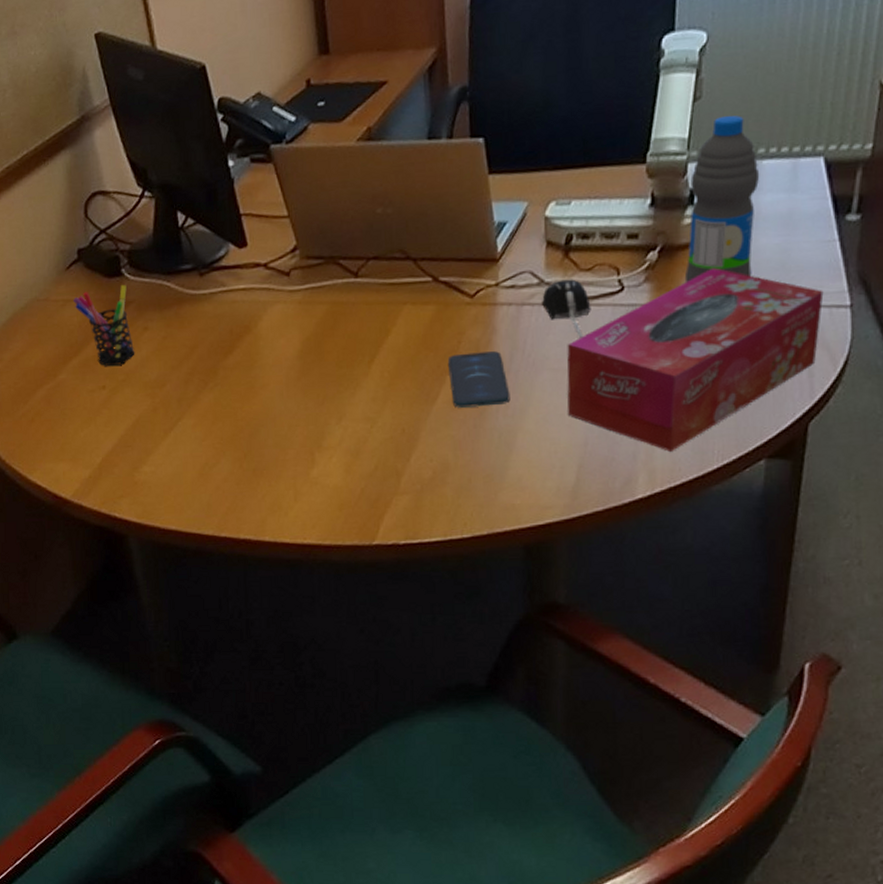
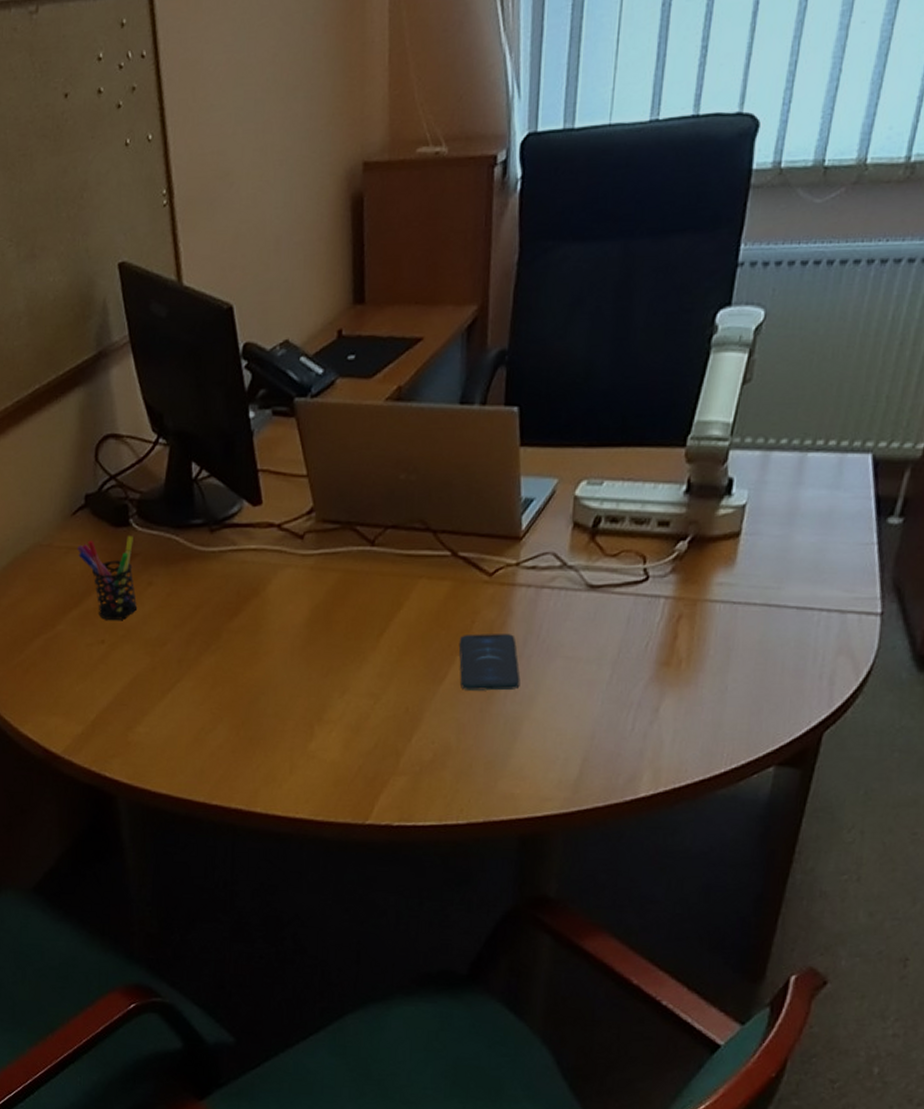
computer mouse: present [542,279,591,338] -> none [562,564,613,627]
tissue box: present [567,267,824,452] -> none [576,563,855,751]
water bottle: present [684,115,760,283] -> none [712,401,804,578]

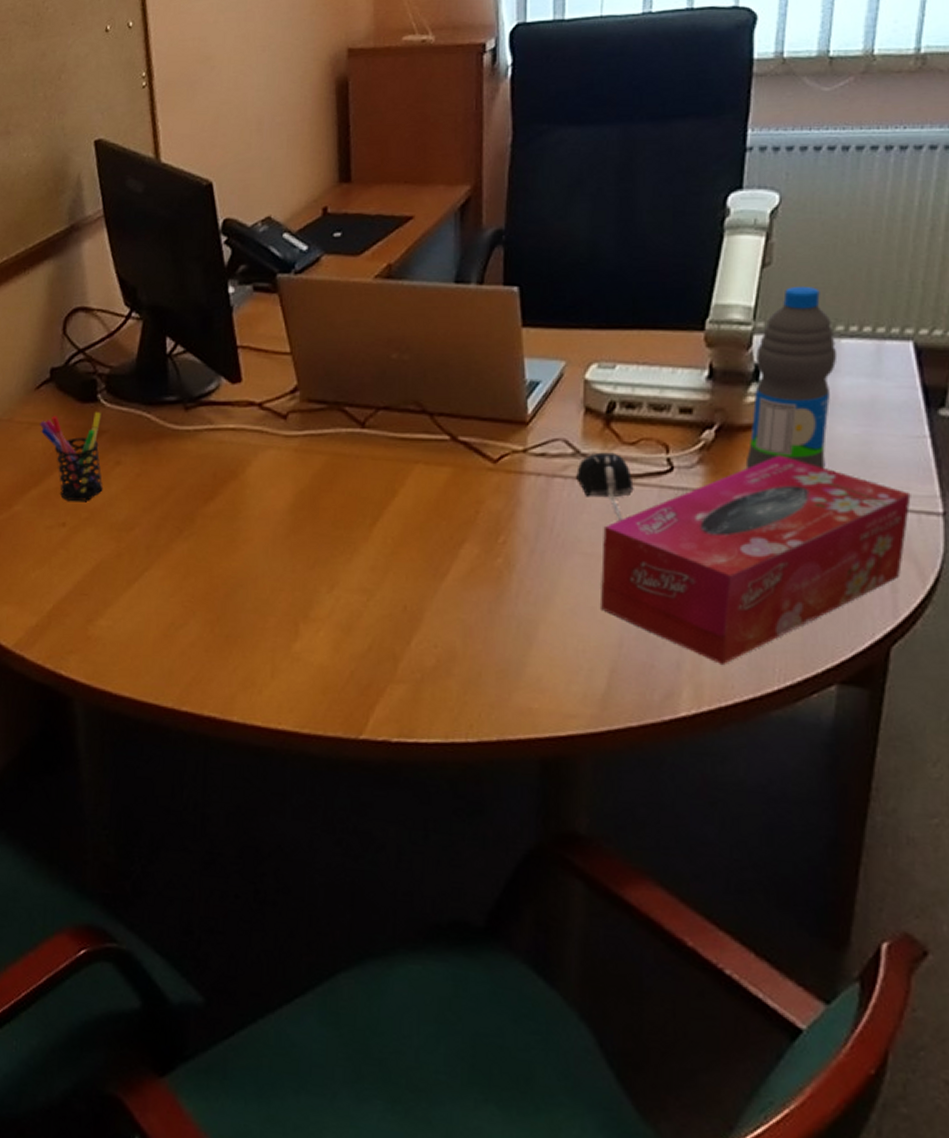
smartphone: present [459,634,521,691] -> none [463,525,534,589]
computer mouse: none [562,564,613,627] -> present [576,452,634,521]
tissue box: none [576,563,855,751] -> present [599,454,911,664]
water bottle: none [712,401,804,578] -> present [745,286,838,470]

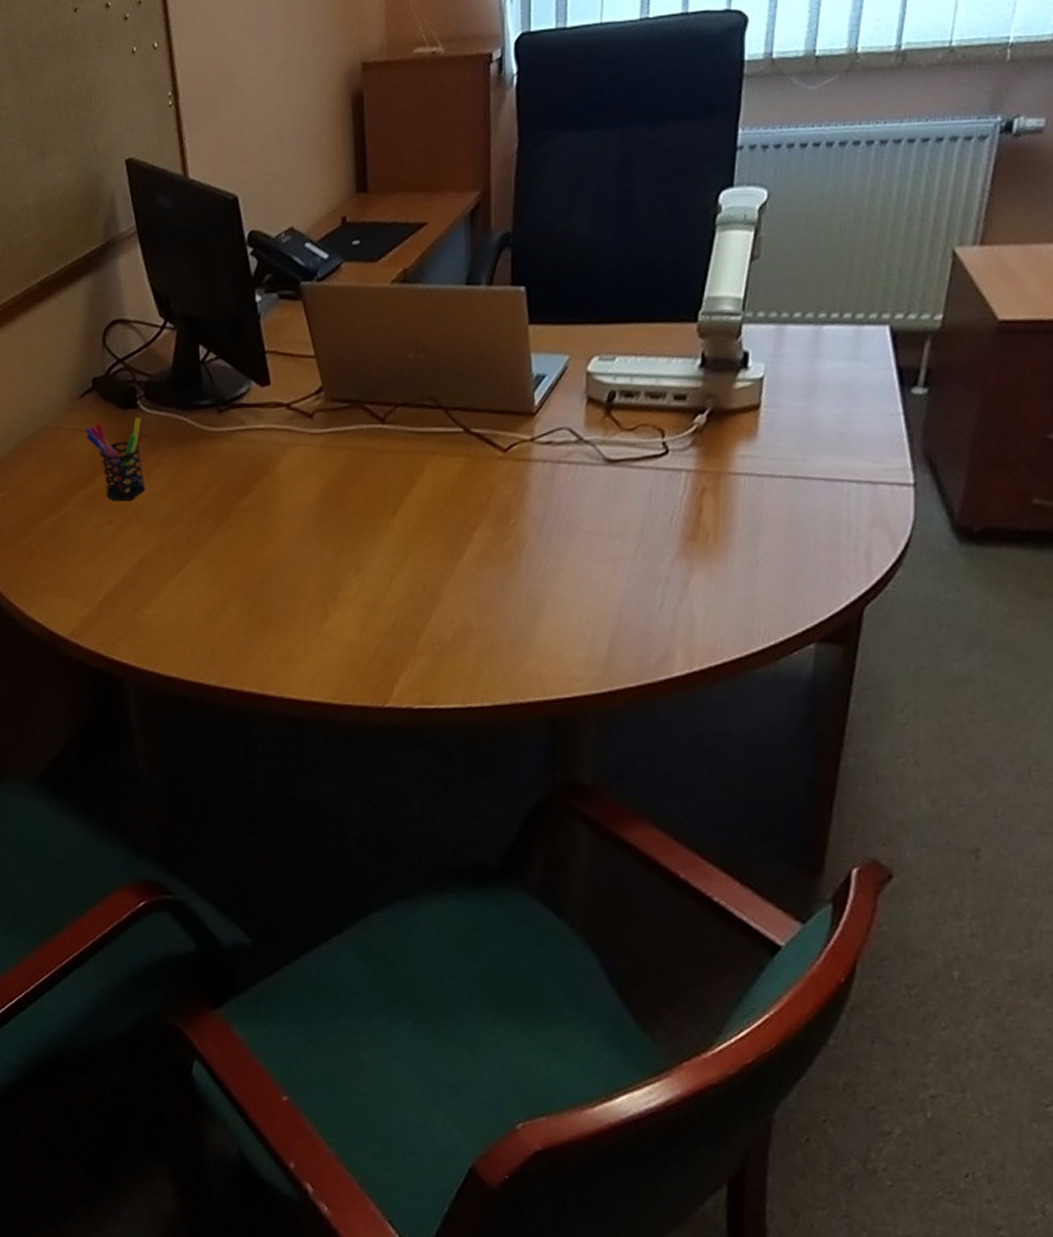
computer mouse: present [576,452,634,521] -> none [580,438,632,501]
tissue box: present [599,454,911,664] -> none [601,435,885,628]
water bottle: present [745,286,838,470] -> none [734,276,820,450]

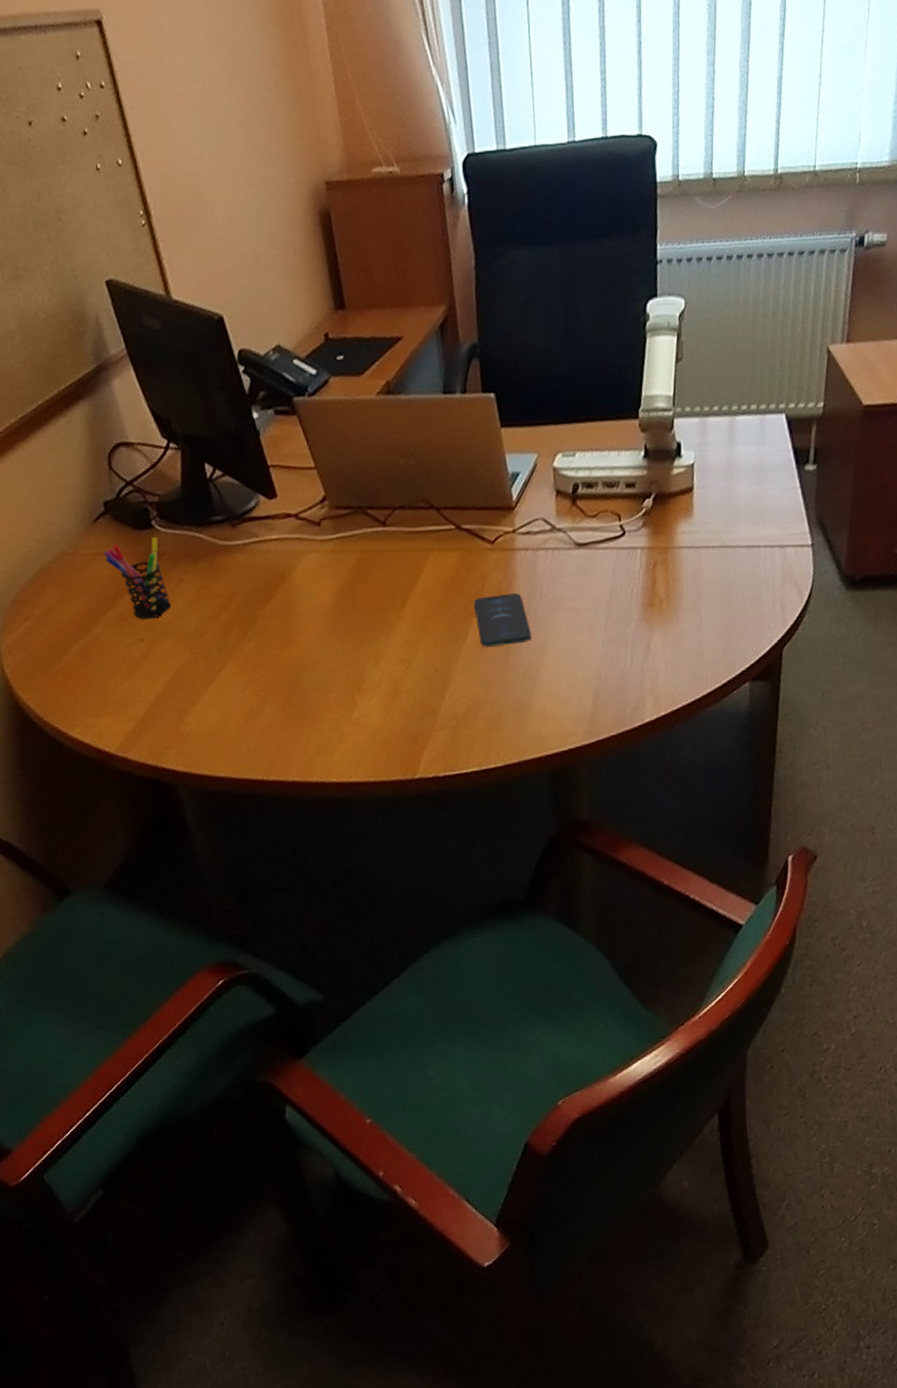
smartphone: none [477,510,541,568] -> present [474,593,532,647]

